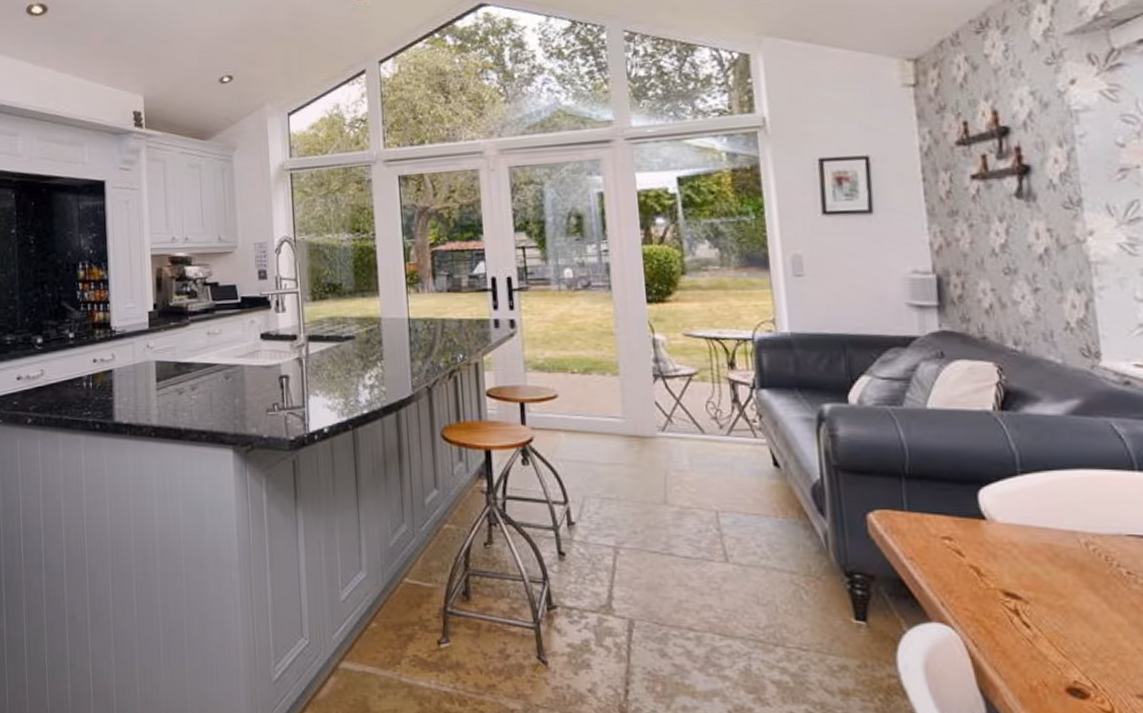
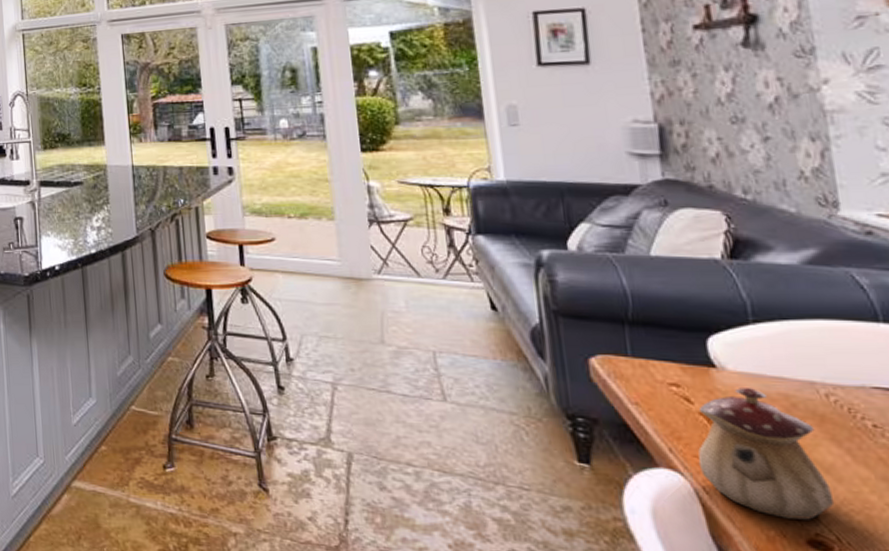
teapot: none [968,538,1092,668] -> present [698,387,835,520]

